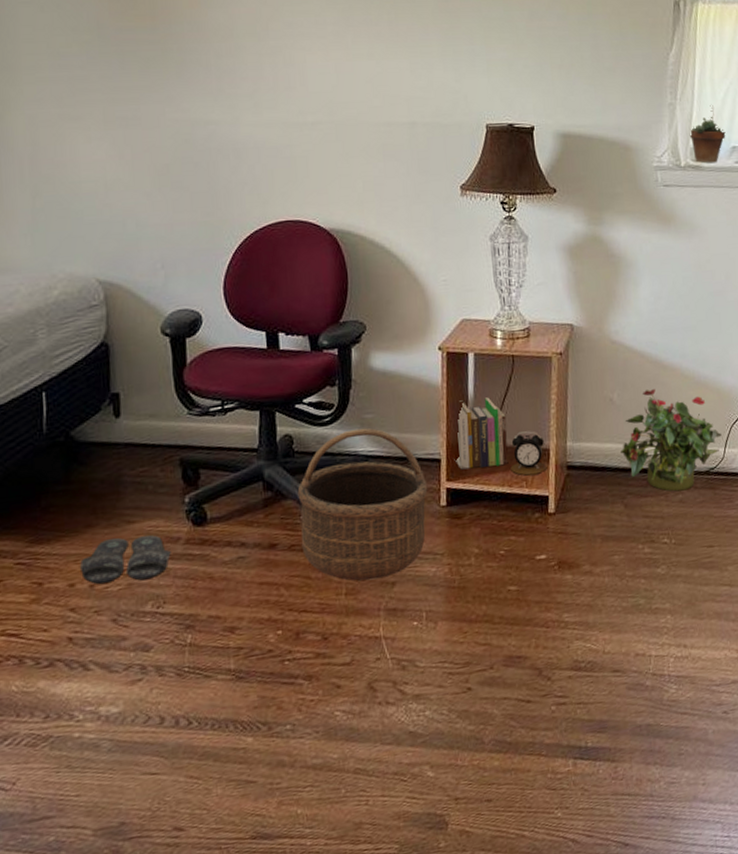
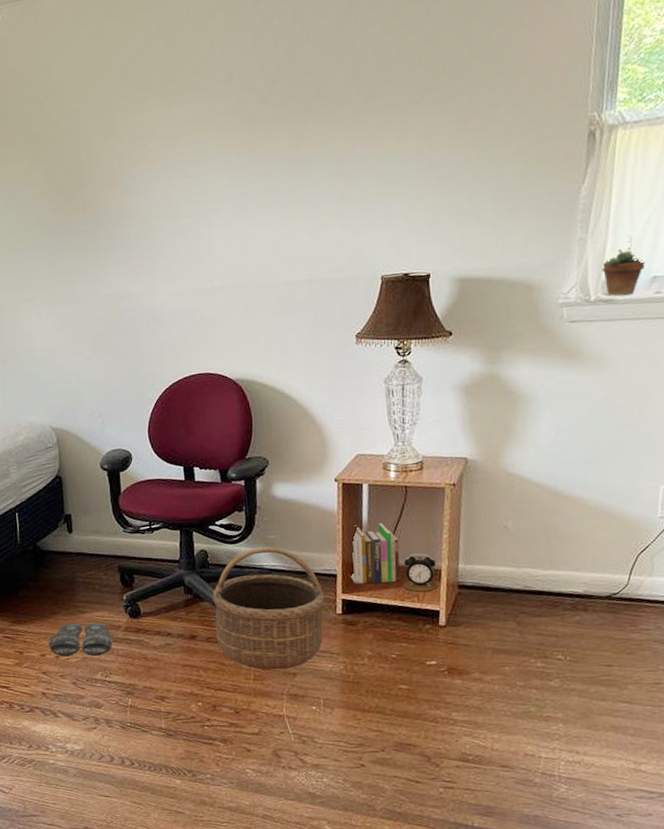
potted plant: present [621,389,722,492] -> none [514,518,627,614]

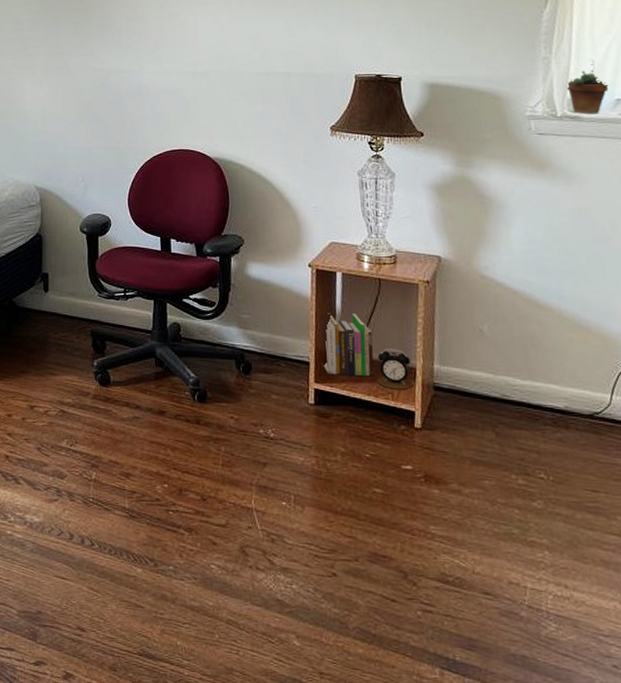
slippers: present [48,623,114,656] -> none [16,384,82,422]
basket: present [212,546,325,670] -> none [183,325,297,458]

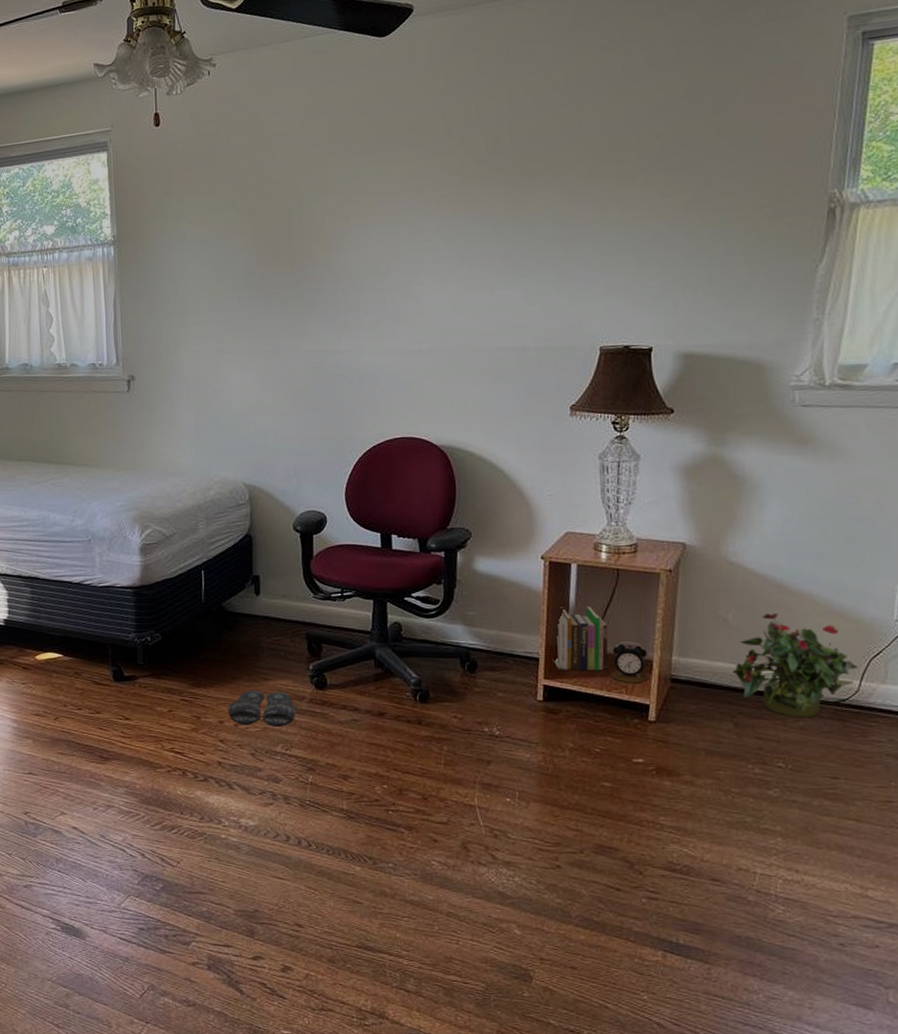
slippers: none [16,384,82,422] -> present [228,690,297,727]
potted plant: none [491,326,607,430] -> present [733,613,857,718]
succulent plant: present [566,58,609,115] -> none [838,317,886,382]

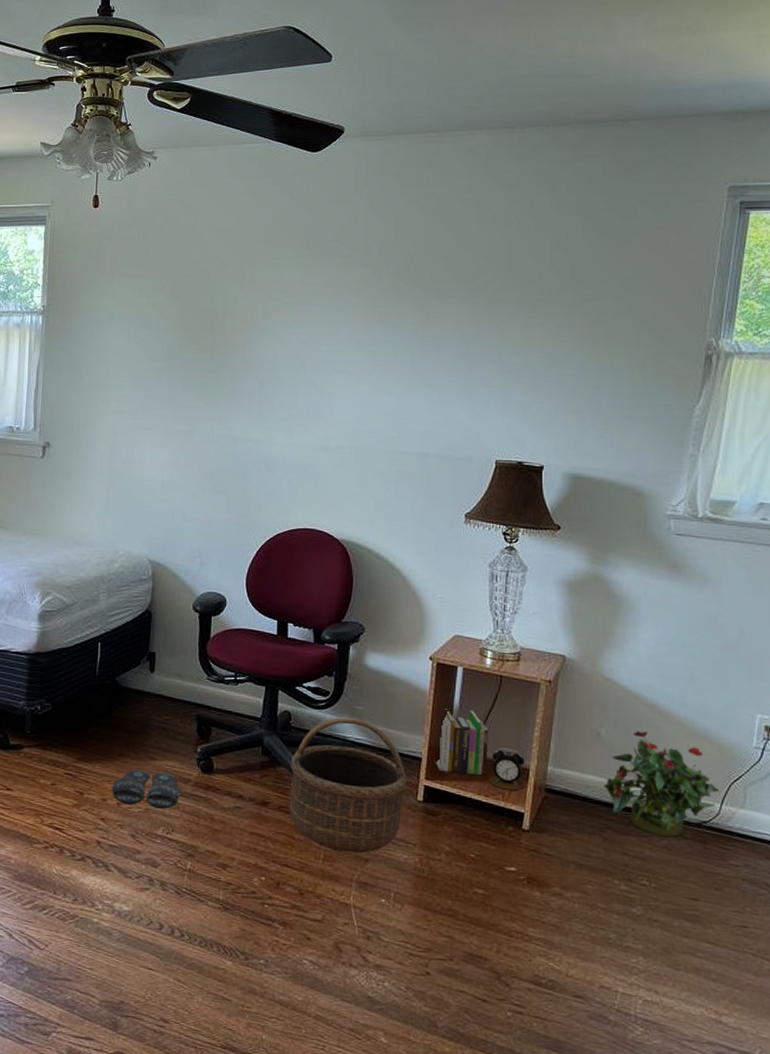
basket: none [404,623,525,756] -> present [289,716,407,854]

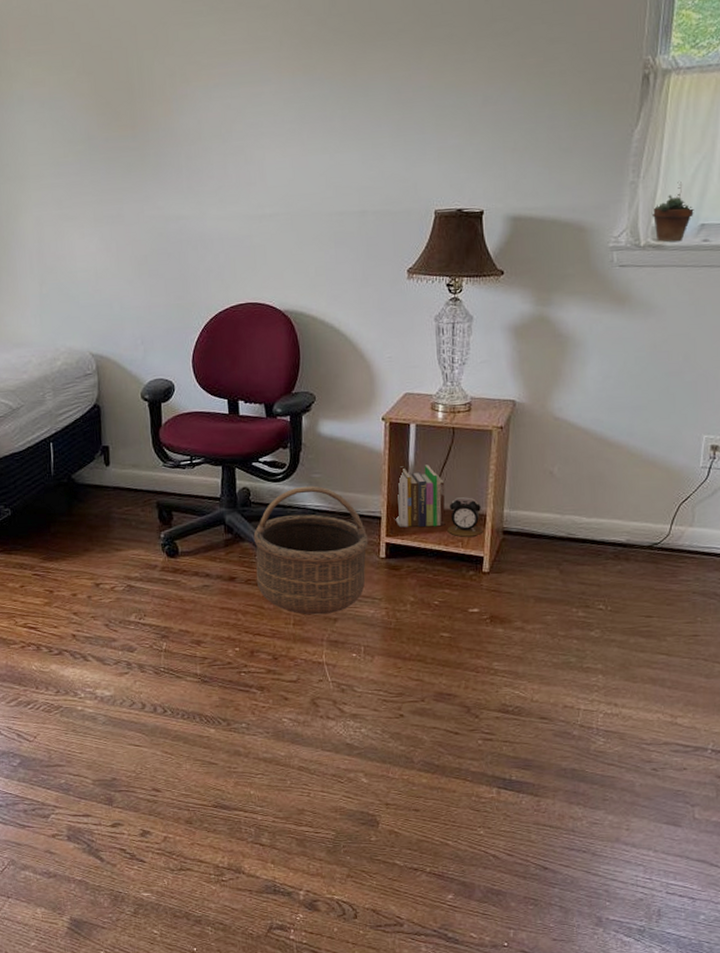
slippers: present [112,768,182,809] -> none [80,561,150,597]
potted plant: present [604,731,719,838] -> none [559,465,668,563]
succulent plant: none [710,458,753,518] -> present [651,180,694,243]

